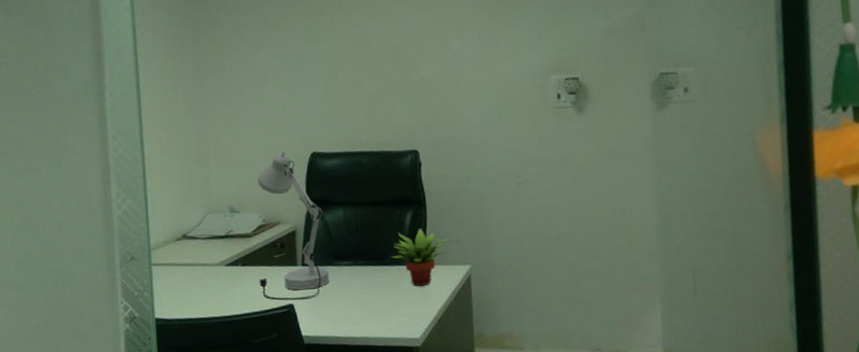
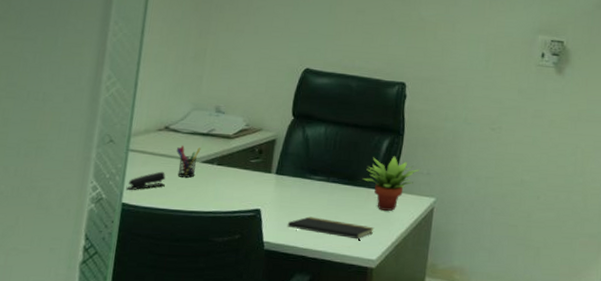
stapler: none [156,281,194,304] -> present [126,171,166,190]
pen holder: none [198,251,223,284] -> present [176,145,201,178]
desk lamp: present [257,151,330,300] -> none [231,63,305,207]
notepad: none [323,303,413,321] -> present [287,216,375,241]

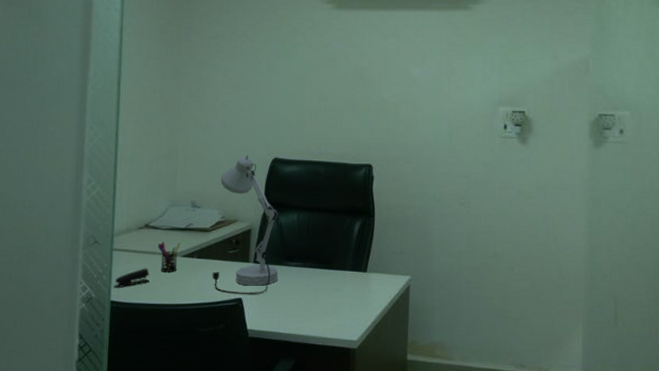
desk lamp: none [231,63,305,207] -> present [212,155,279,295]
notepad: present [287,216,375,241] -> none [268,302,353,323]
succulent plant: present [362,156,421,211] -> none [337,237,394,291]

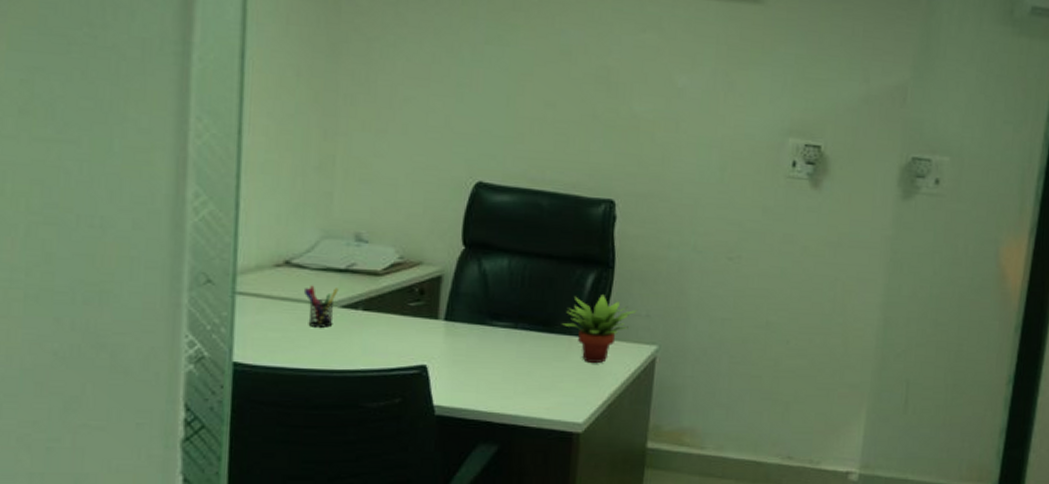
stapler: present [113,268,150,288] -> none [236,320,292,345]
desk lamp: present [212,155,279,295] -> none [384,175,481,362]
succulent plant: none [337,237,394,291] -> present [561,294,639,363]

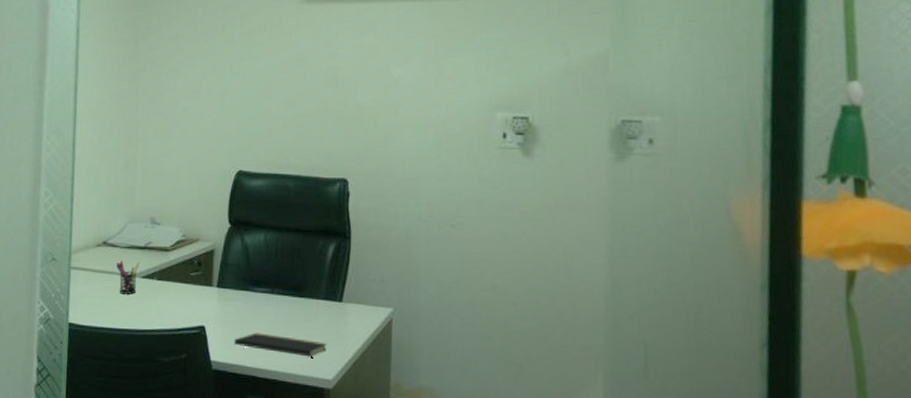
notepad: none [464,372,580,401] -> present [233,332,328,359]
succulent plant: present [561,294,639,363] -> none [309,262,374,324]

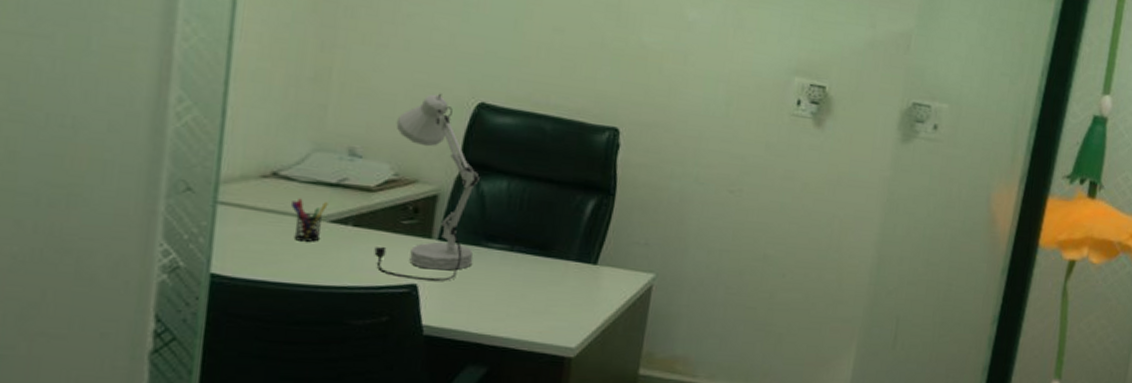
desk lamp: none [173,167,244,323] -> present [374,93,480,282]
notepad: present [233,332,328,359] -> none [455,294,574,325]

